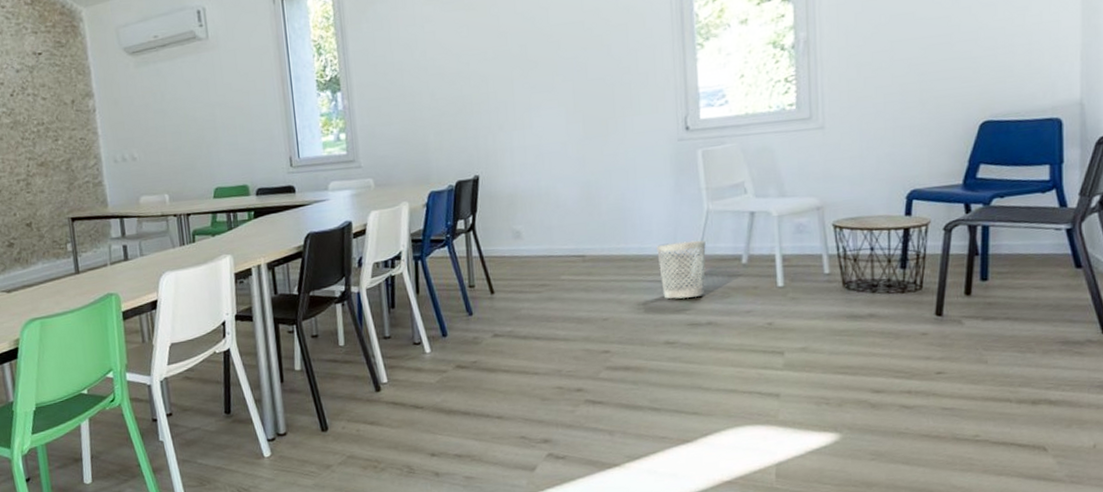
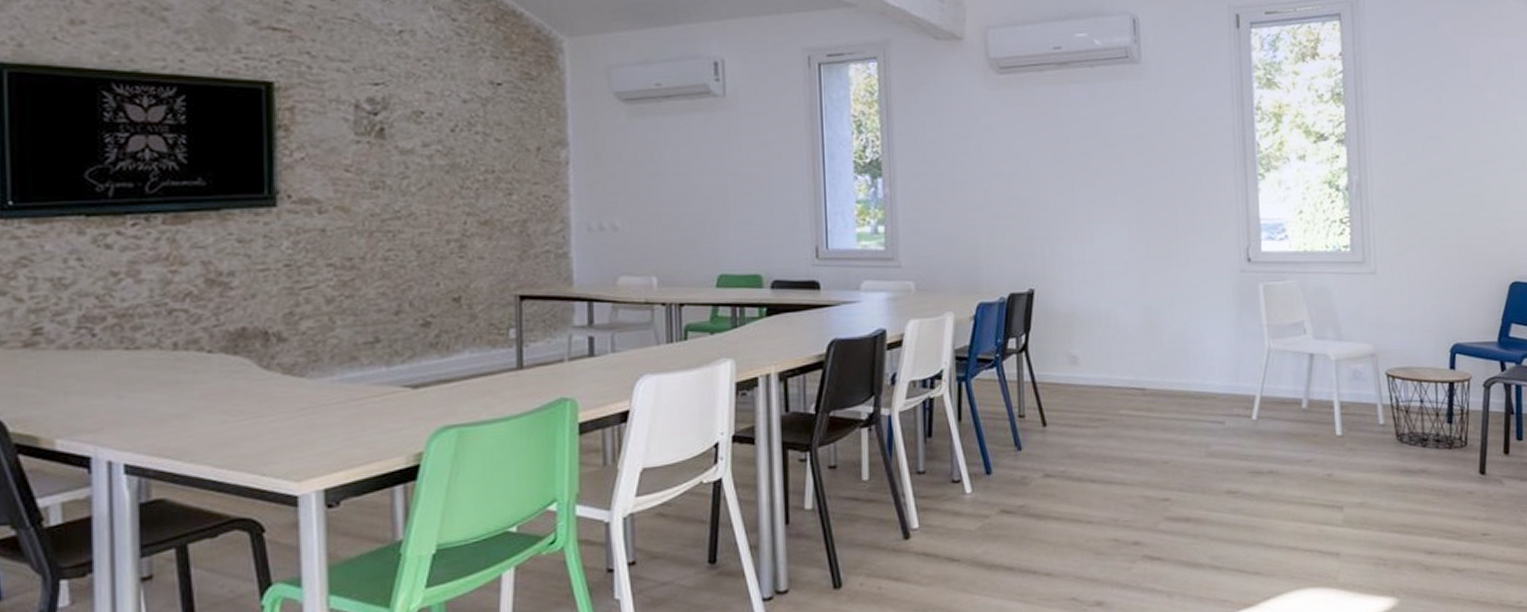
wastebasket: present [657,240,706,299] -> none [1219,380,1267,443]

